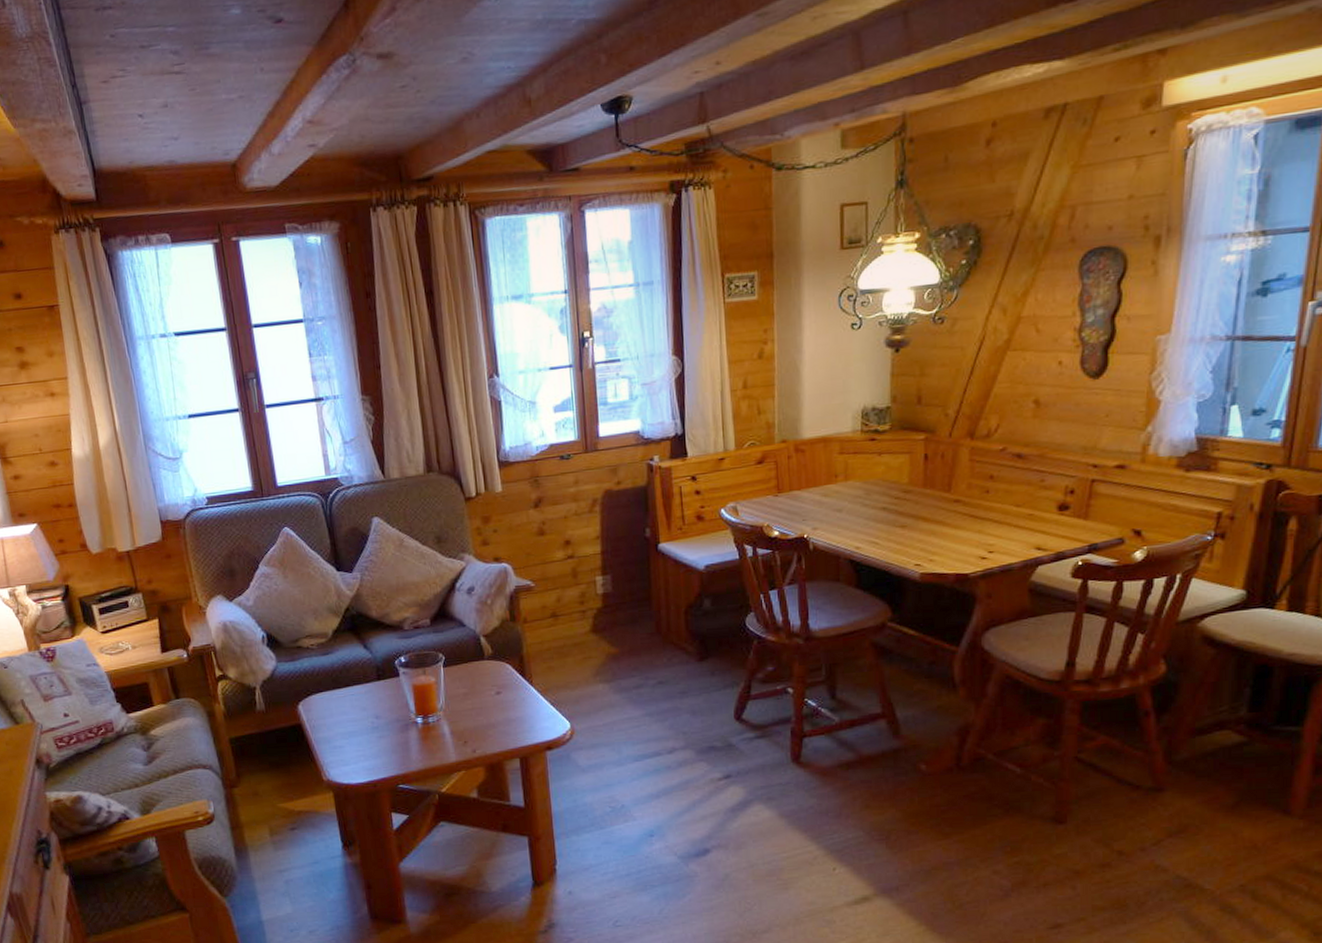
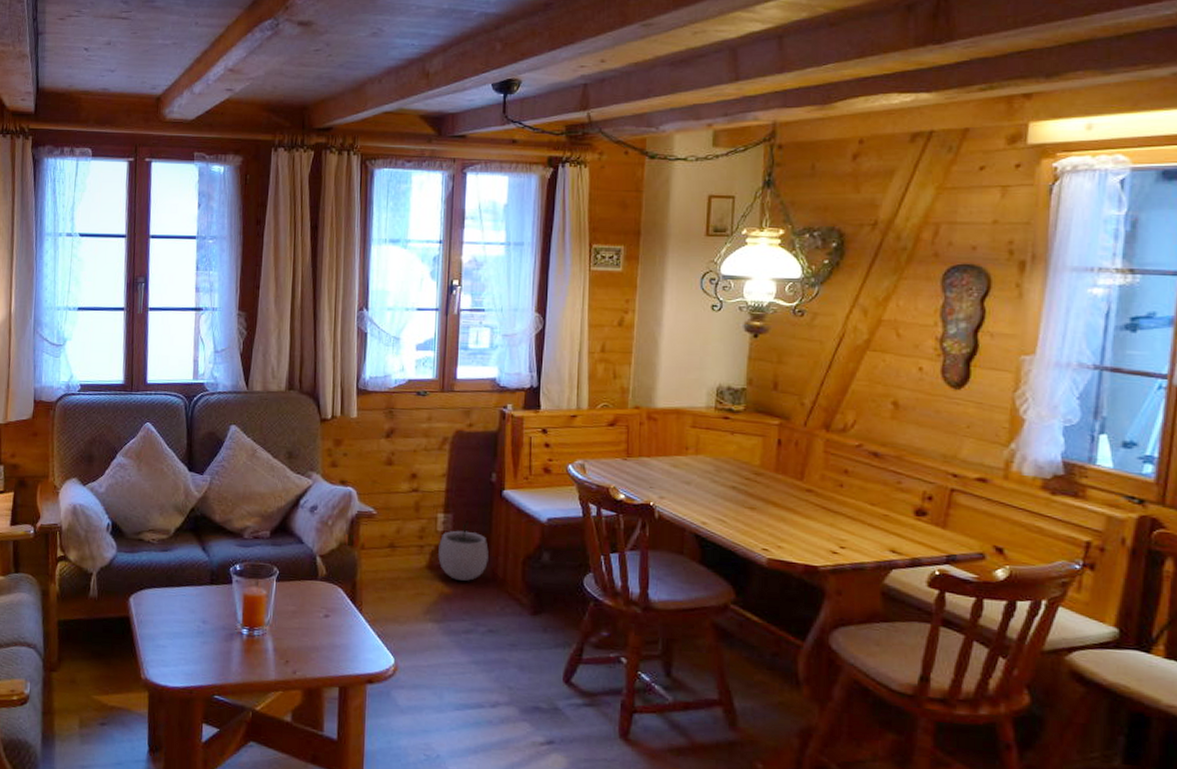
plant pot: none [600,577,651,639] -> present [438,518,489,581]

